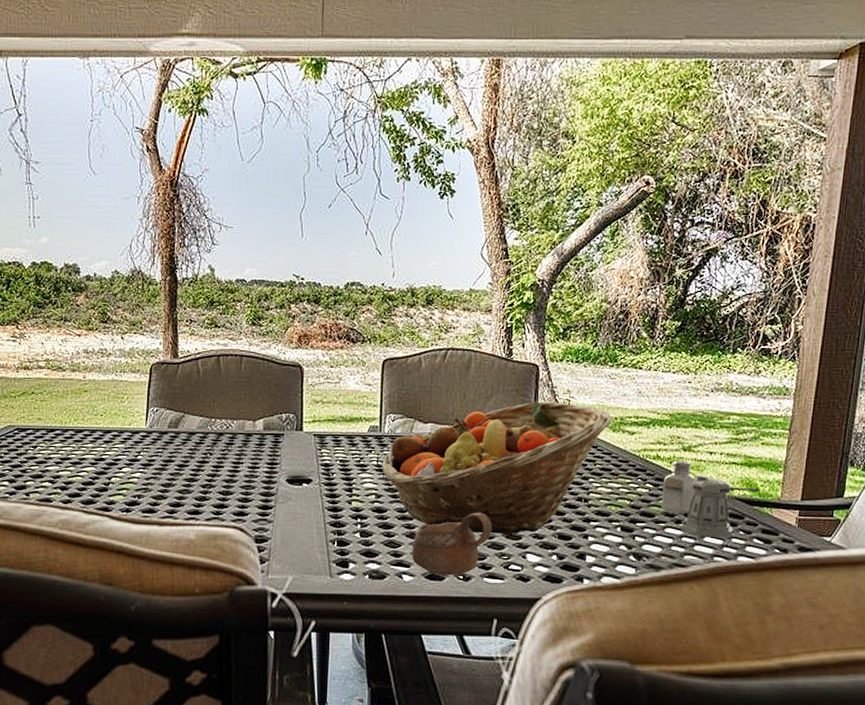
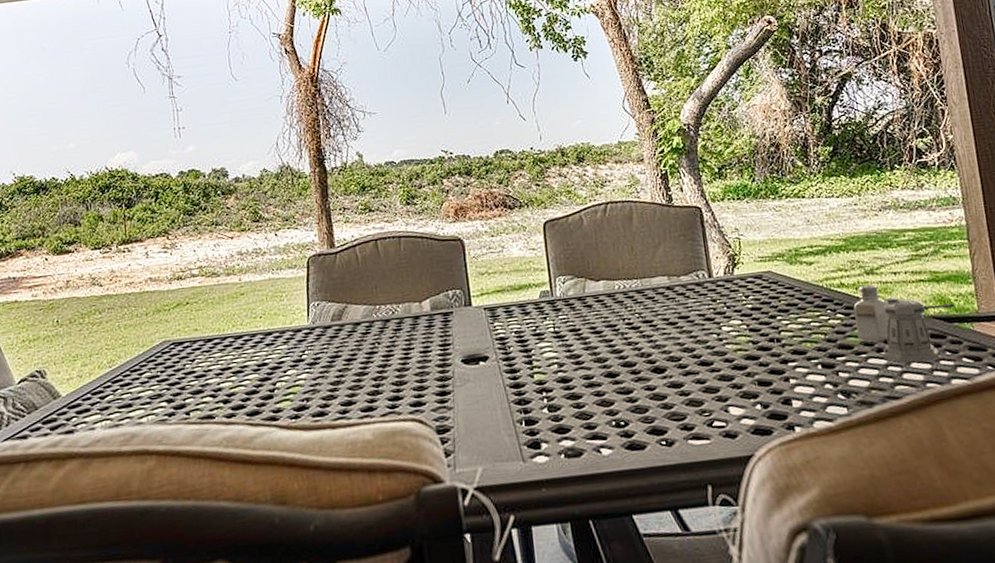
fruit basket: present [382,401,612,535] -> none [559,241,787,391]
cup: present [411,512,492,576] -> none [605,367,687,444]

